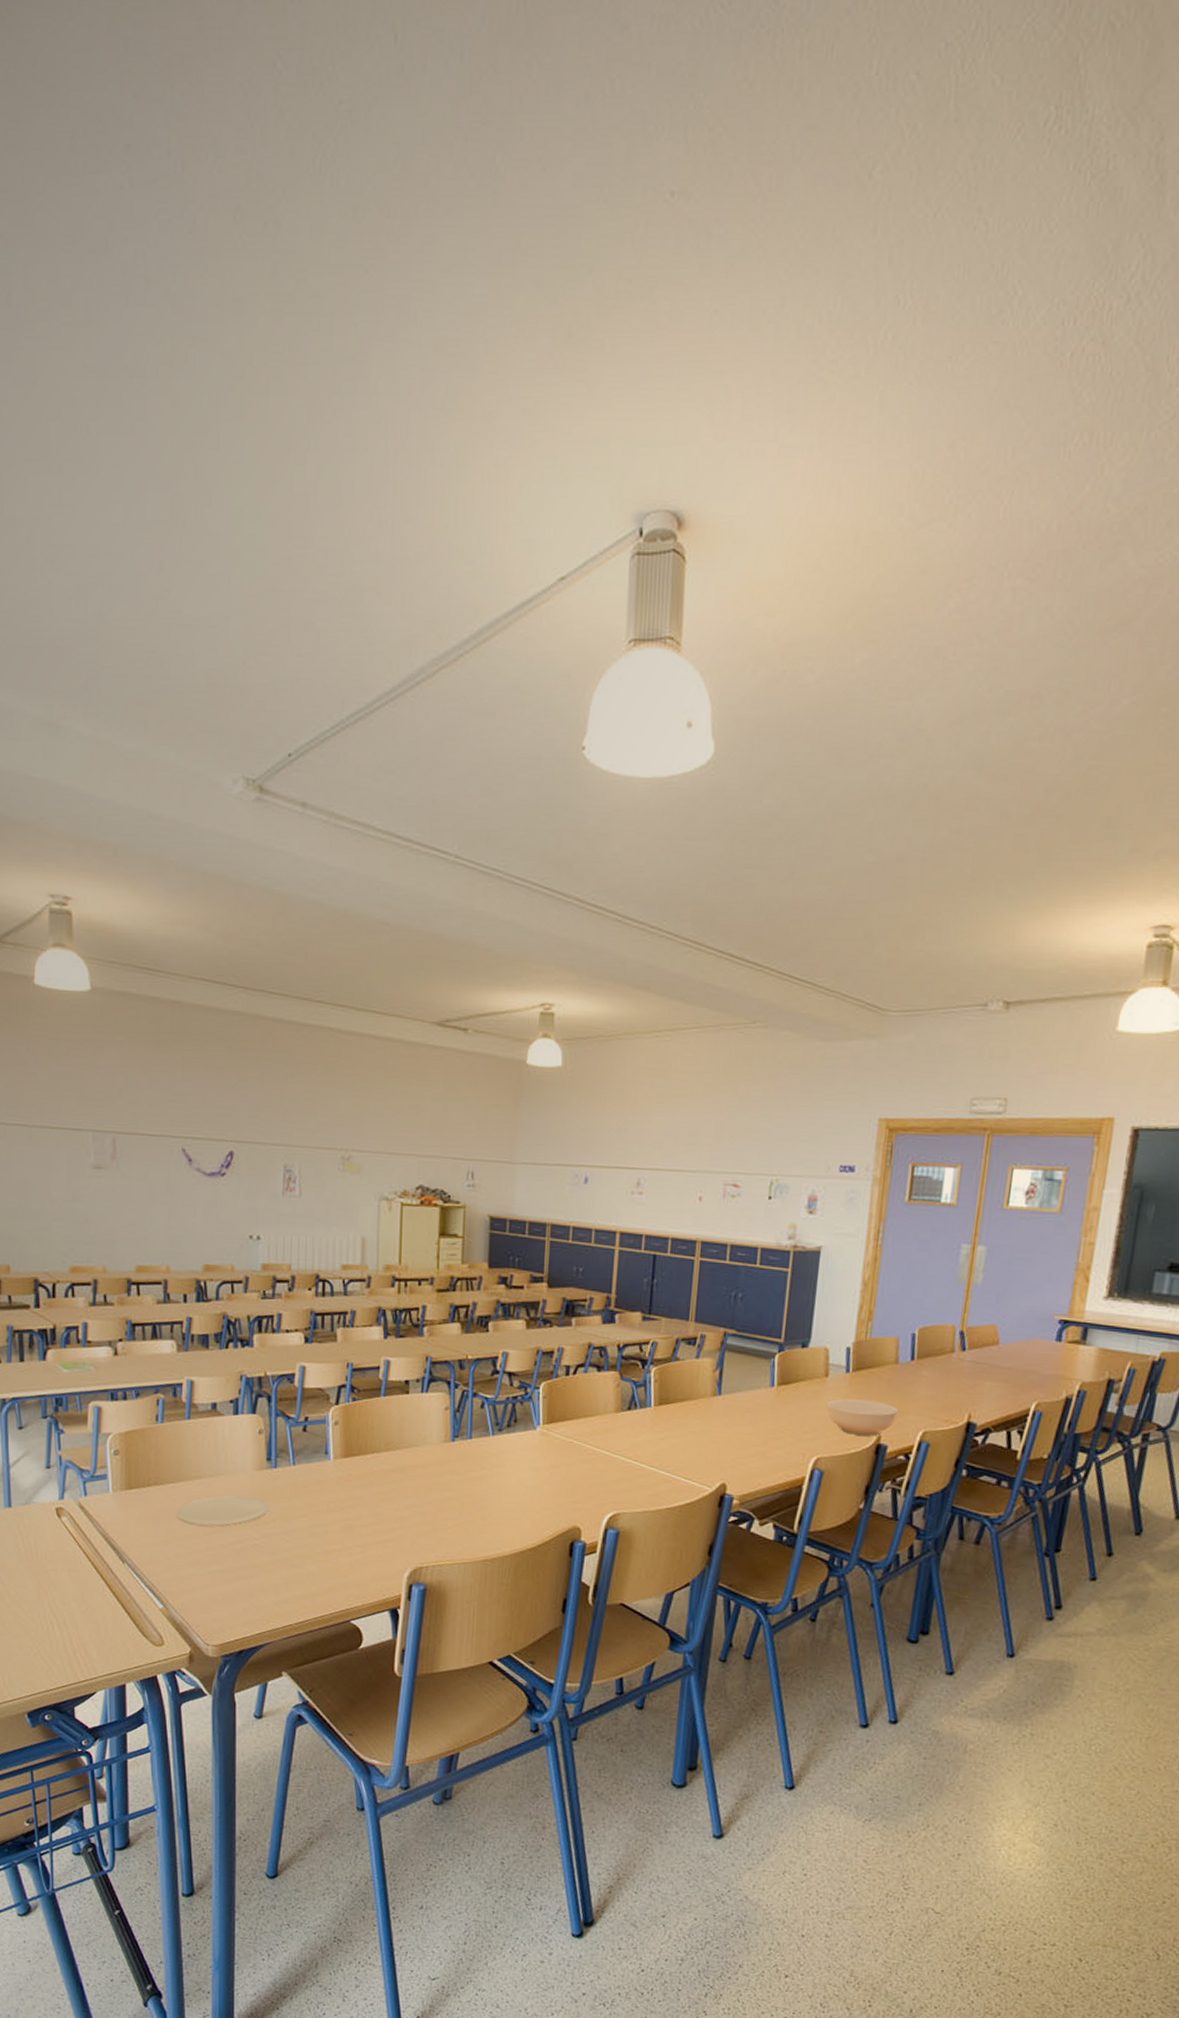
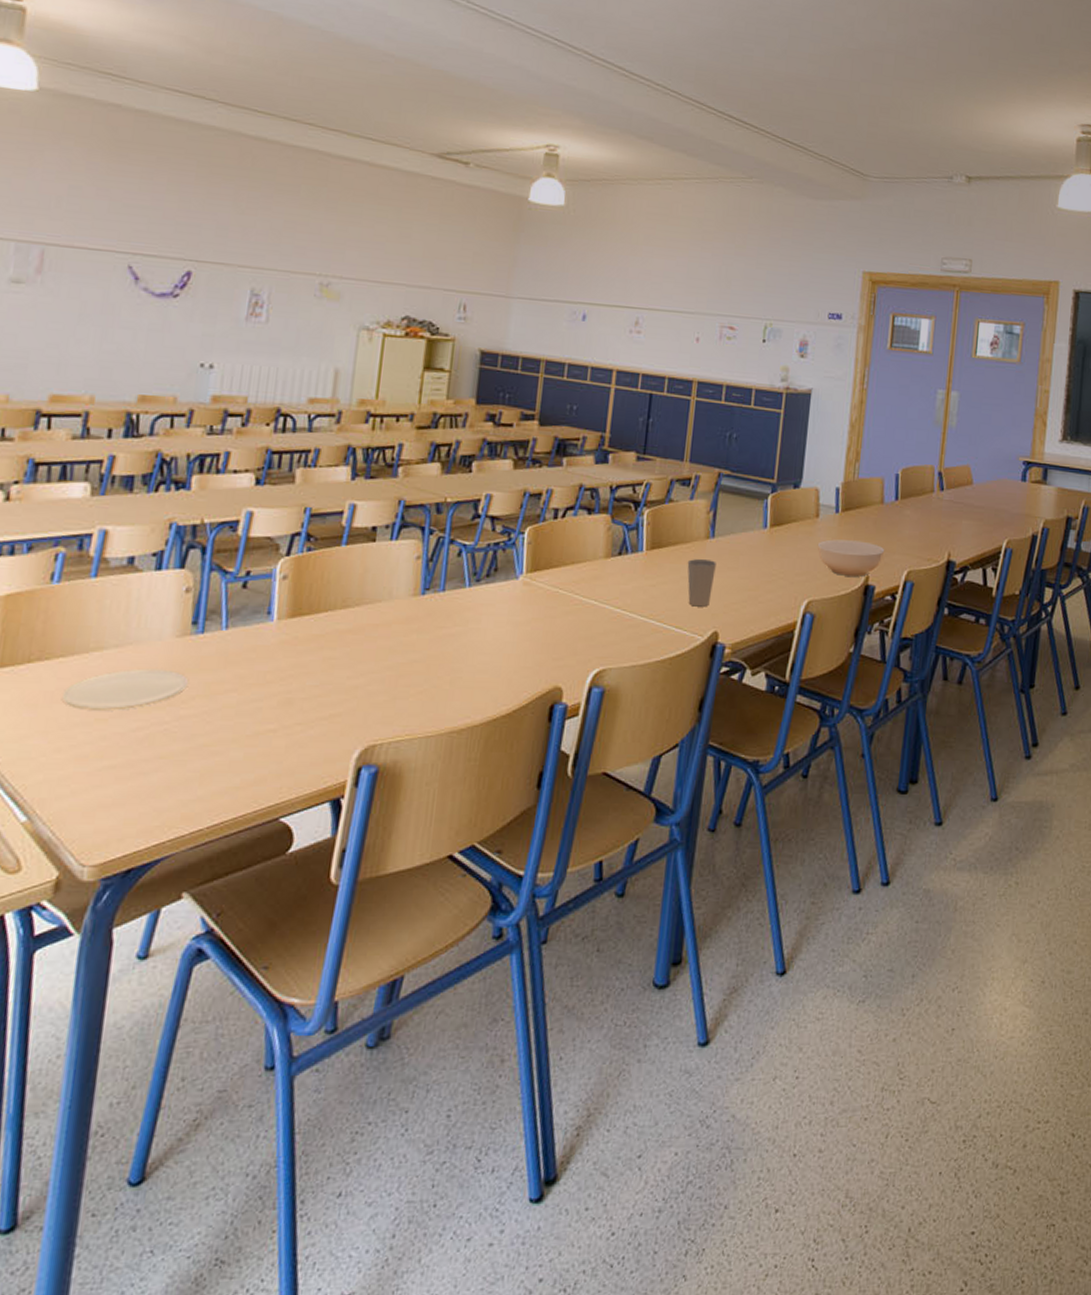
cup: none [694,1415,723,1460] -> present [687,559,716,607]

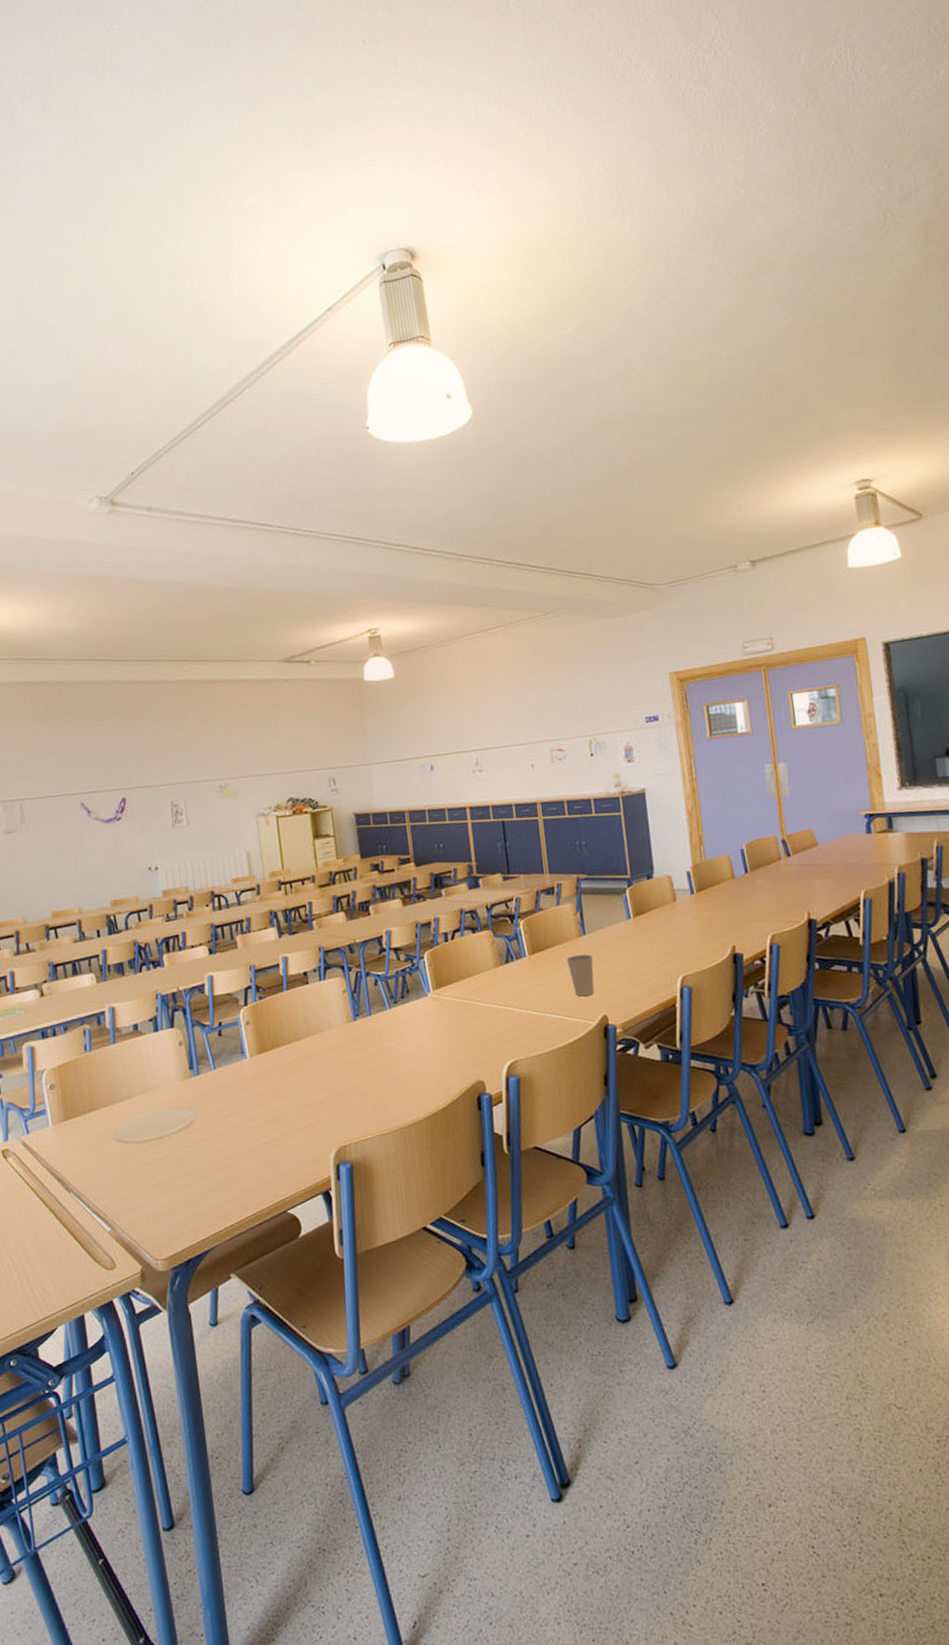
bowl: present [817,539,885,577] -> none [680,915,746,949]

